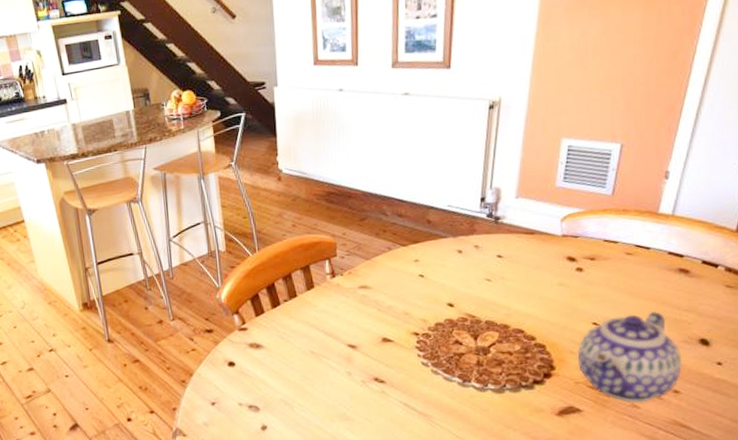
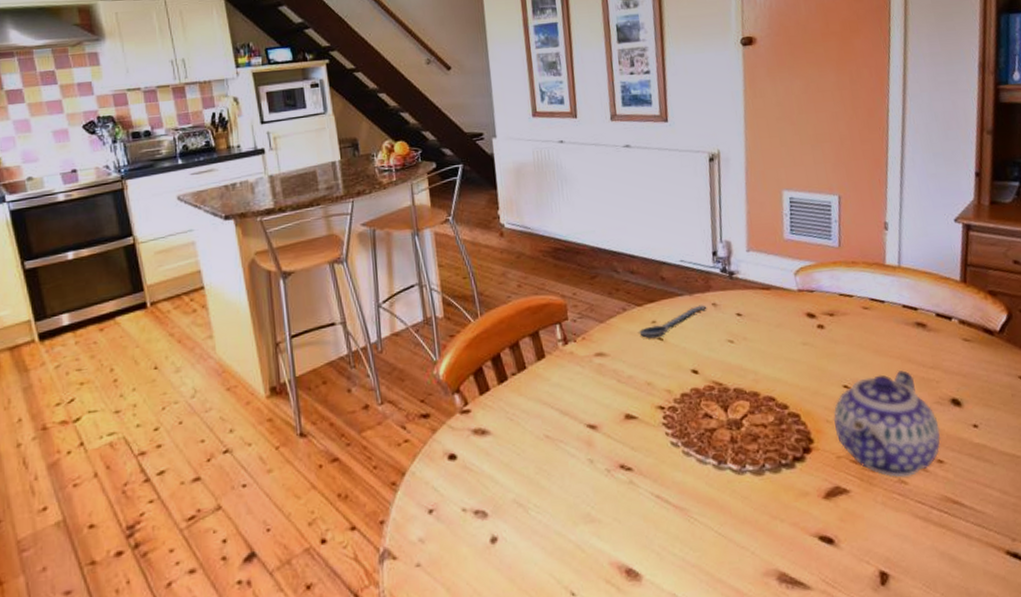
spoon: none [402,246,469,275] -> present [639,305,707,339]

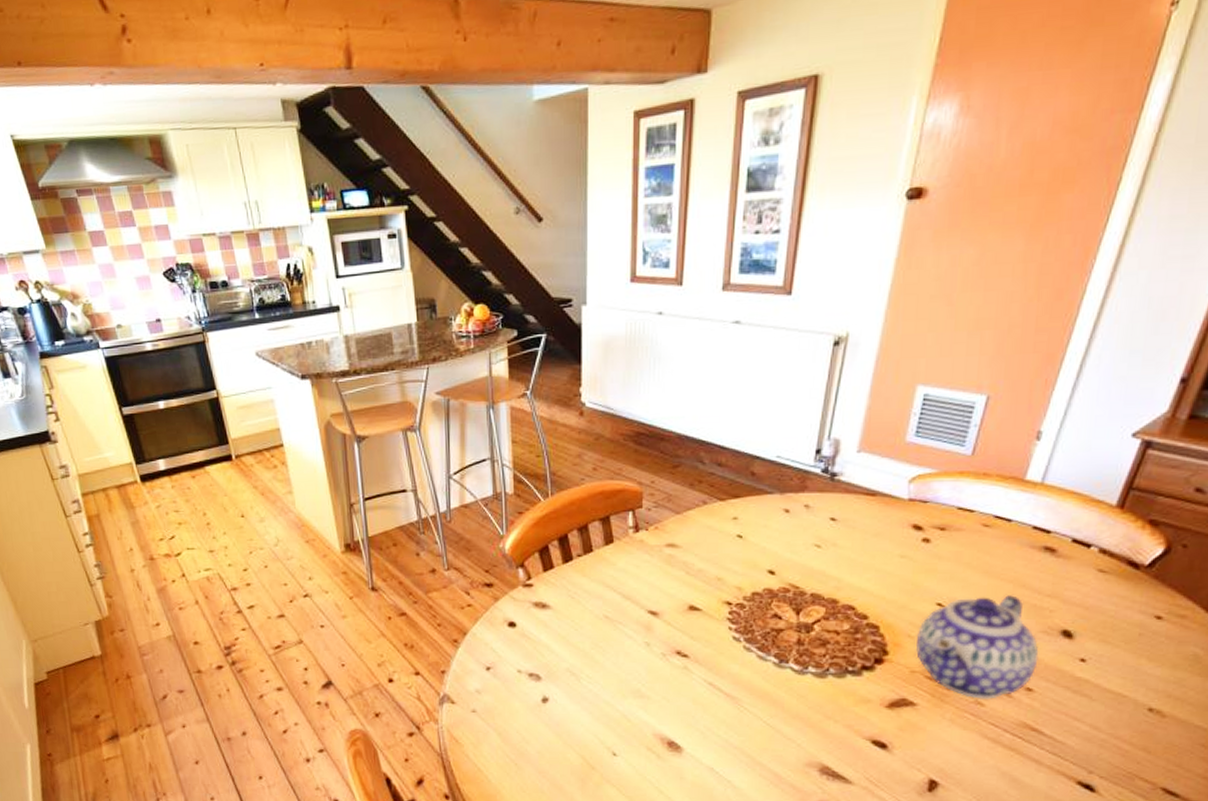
spoon: present [639,305,707,339] -> none [717,505,798,535]

